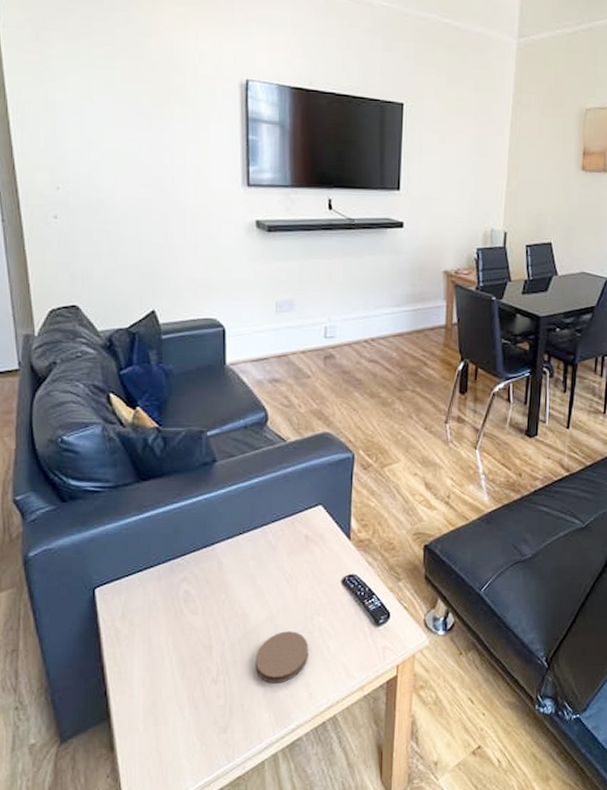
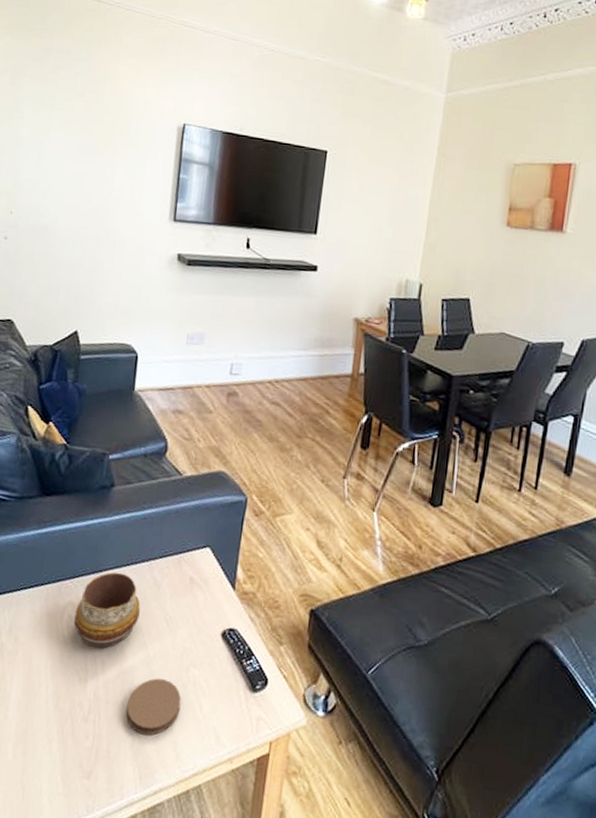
decorative bowl: none [191,542,258,615] -> present [74,572,140,649]

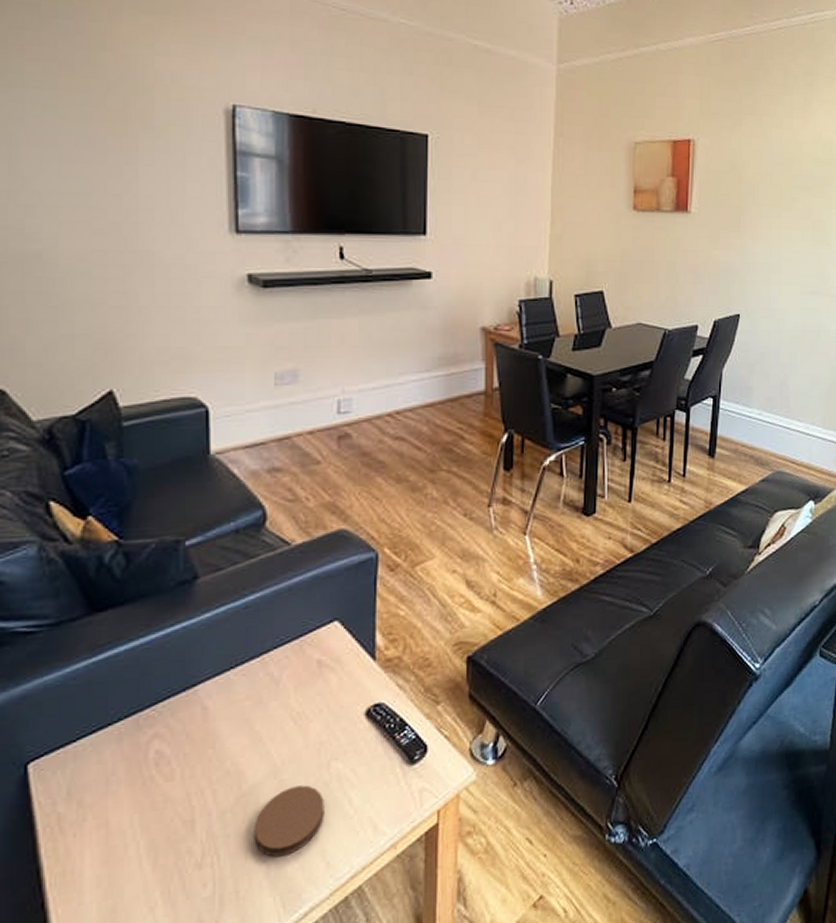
decorative bowl: present [74,572,140,649] -> none [165,679,256,779]

